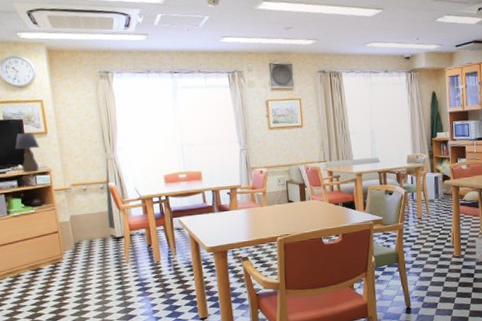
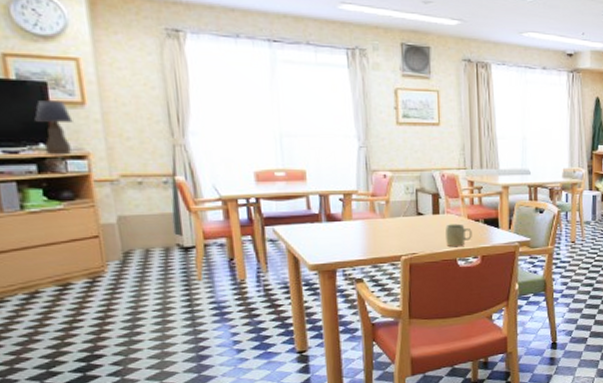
mug: none [311,207,334,227] -> present [446,223,472,246]

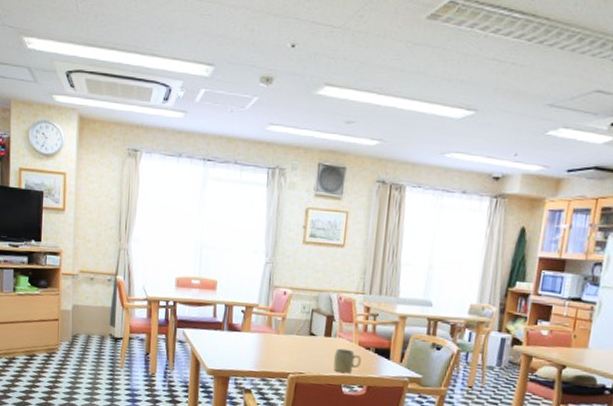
table lamp: present [34,99,73,155] -> none [32,205,55,251]

